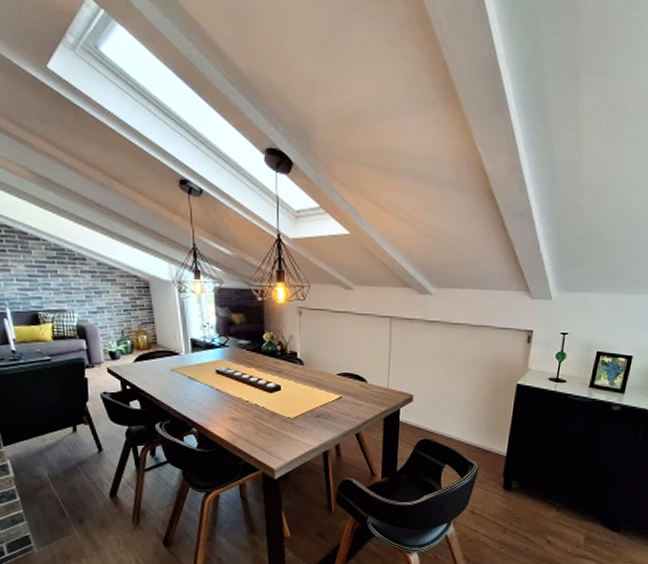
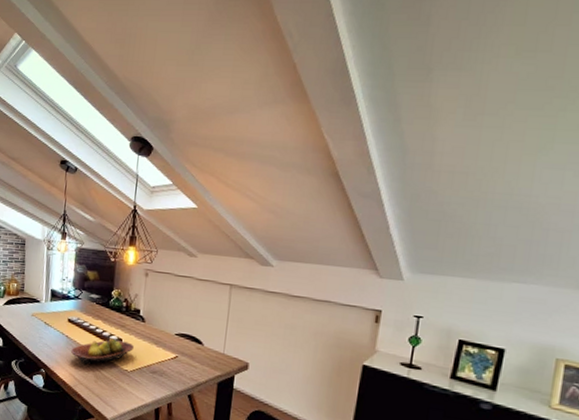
fruit bowl: none [224,386,294,417] -> present [71,338,134,365]

